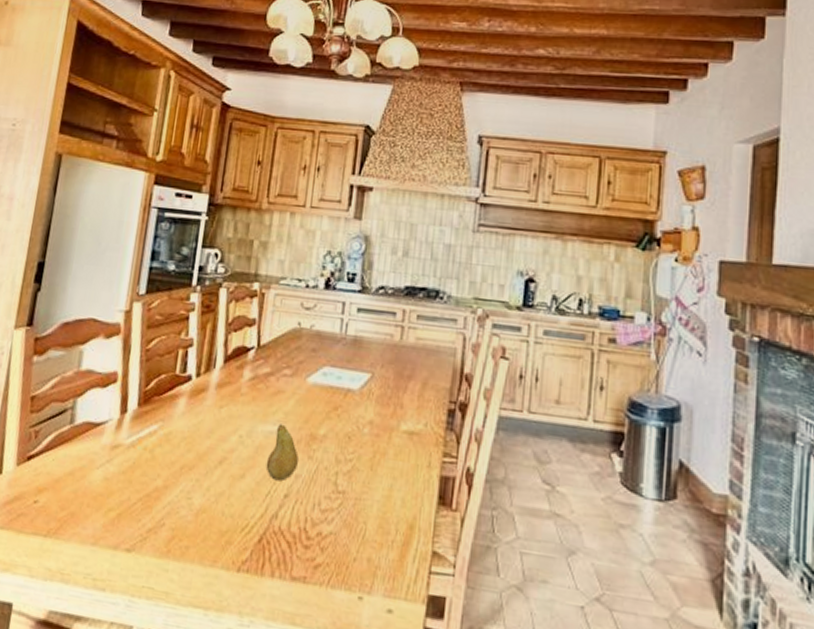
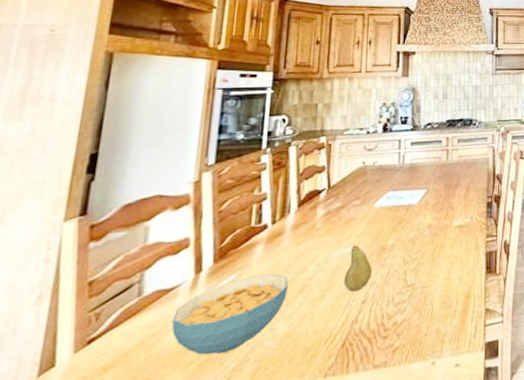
cereal bowl: none [97,431,208,509] -> present [171,273,288,355]

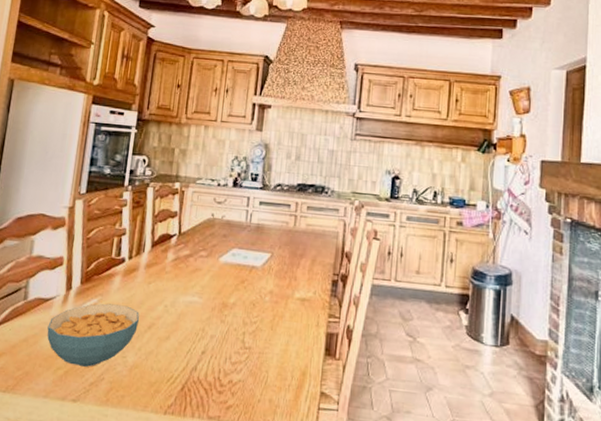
fruit: present [343,245,372,292] -> none [186,295,213,341]

